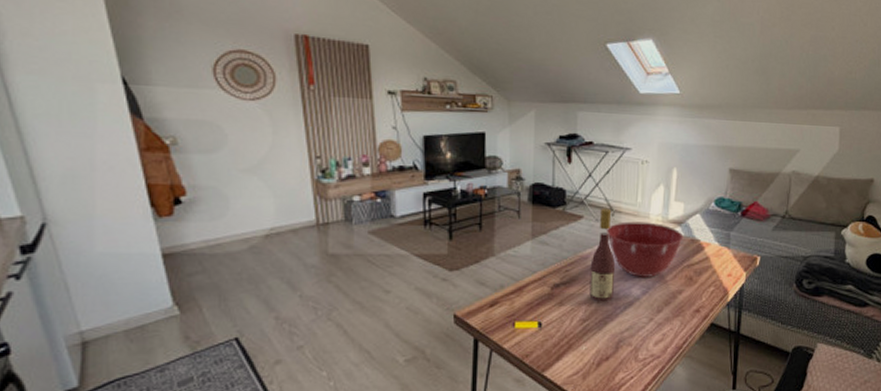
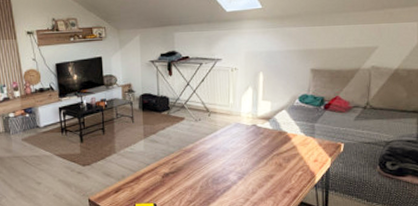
wine bottle: present [589,208,616,302] -> none [193,110,215,186]
mixing bowl: present [607,221,684,277] -> none [205,119,272,165]

